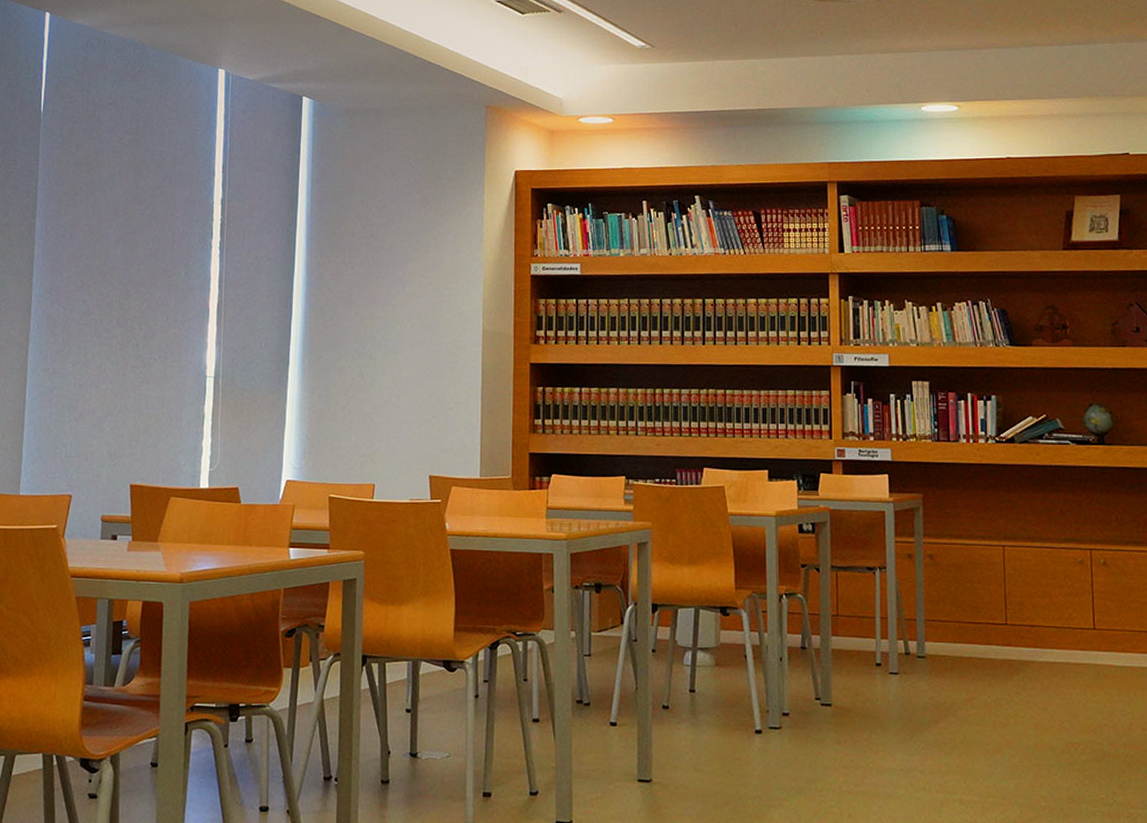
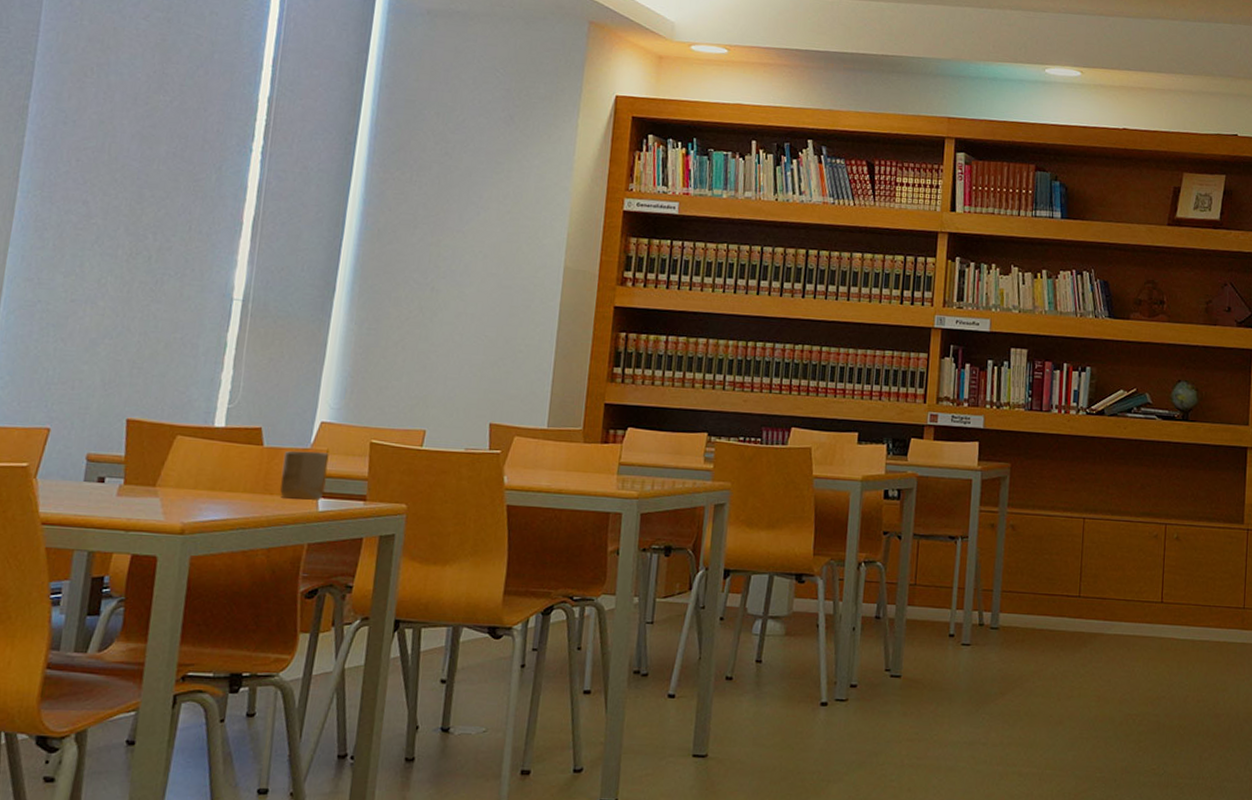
mug: none [257,506,295,550] -> present [279,450,329,500]

